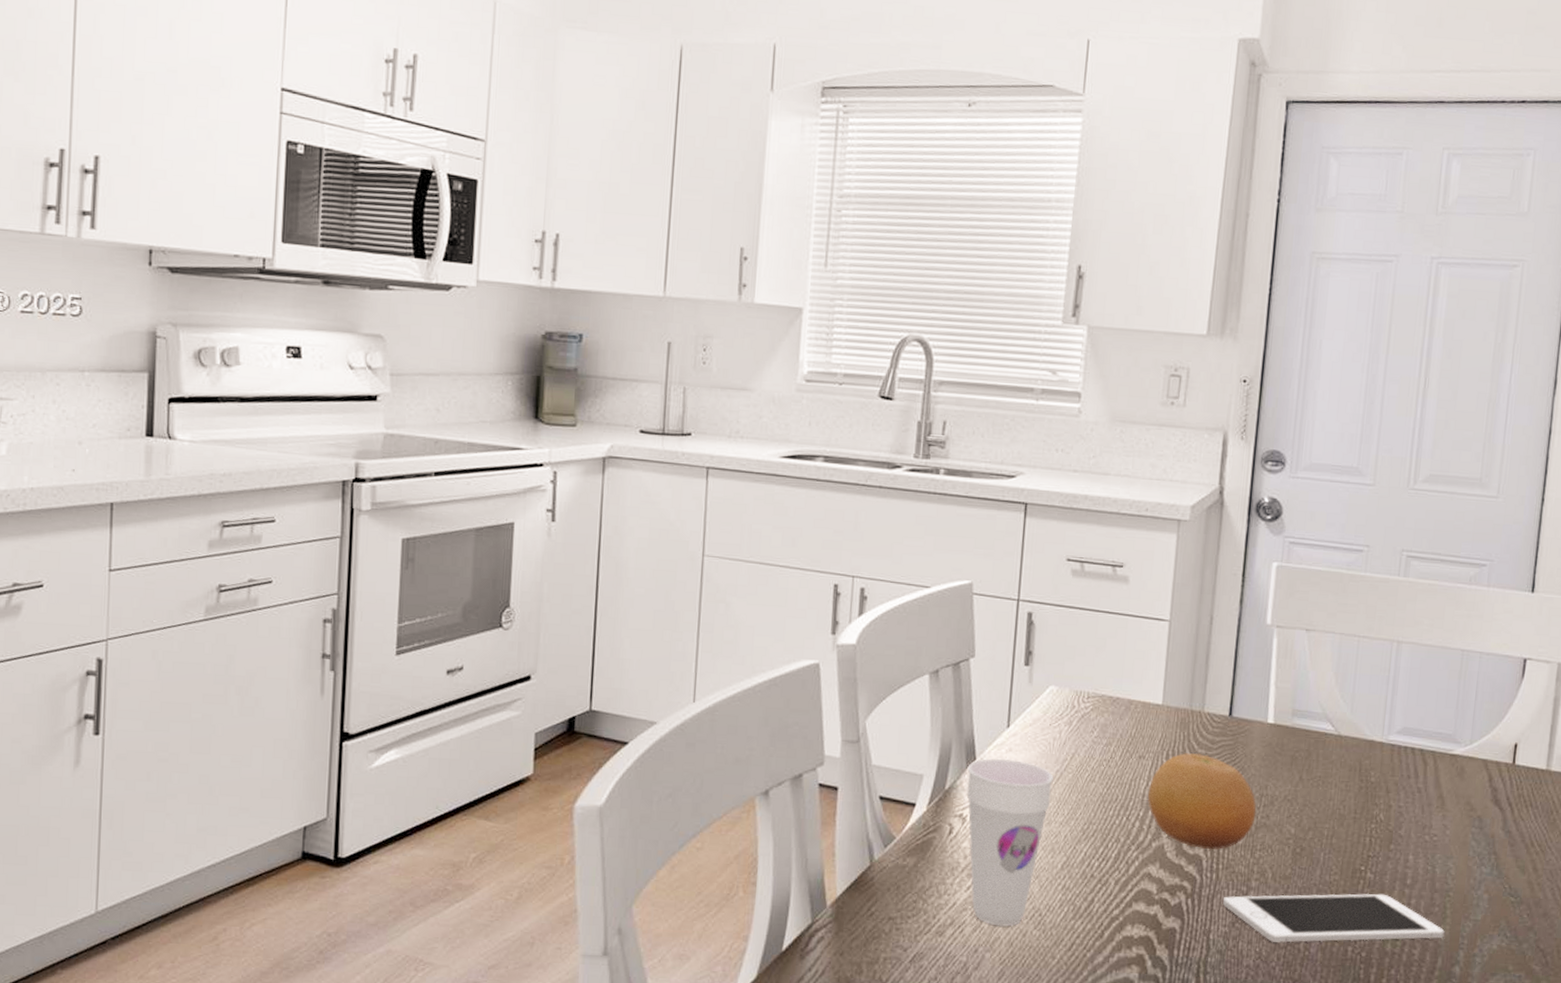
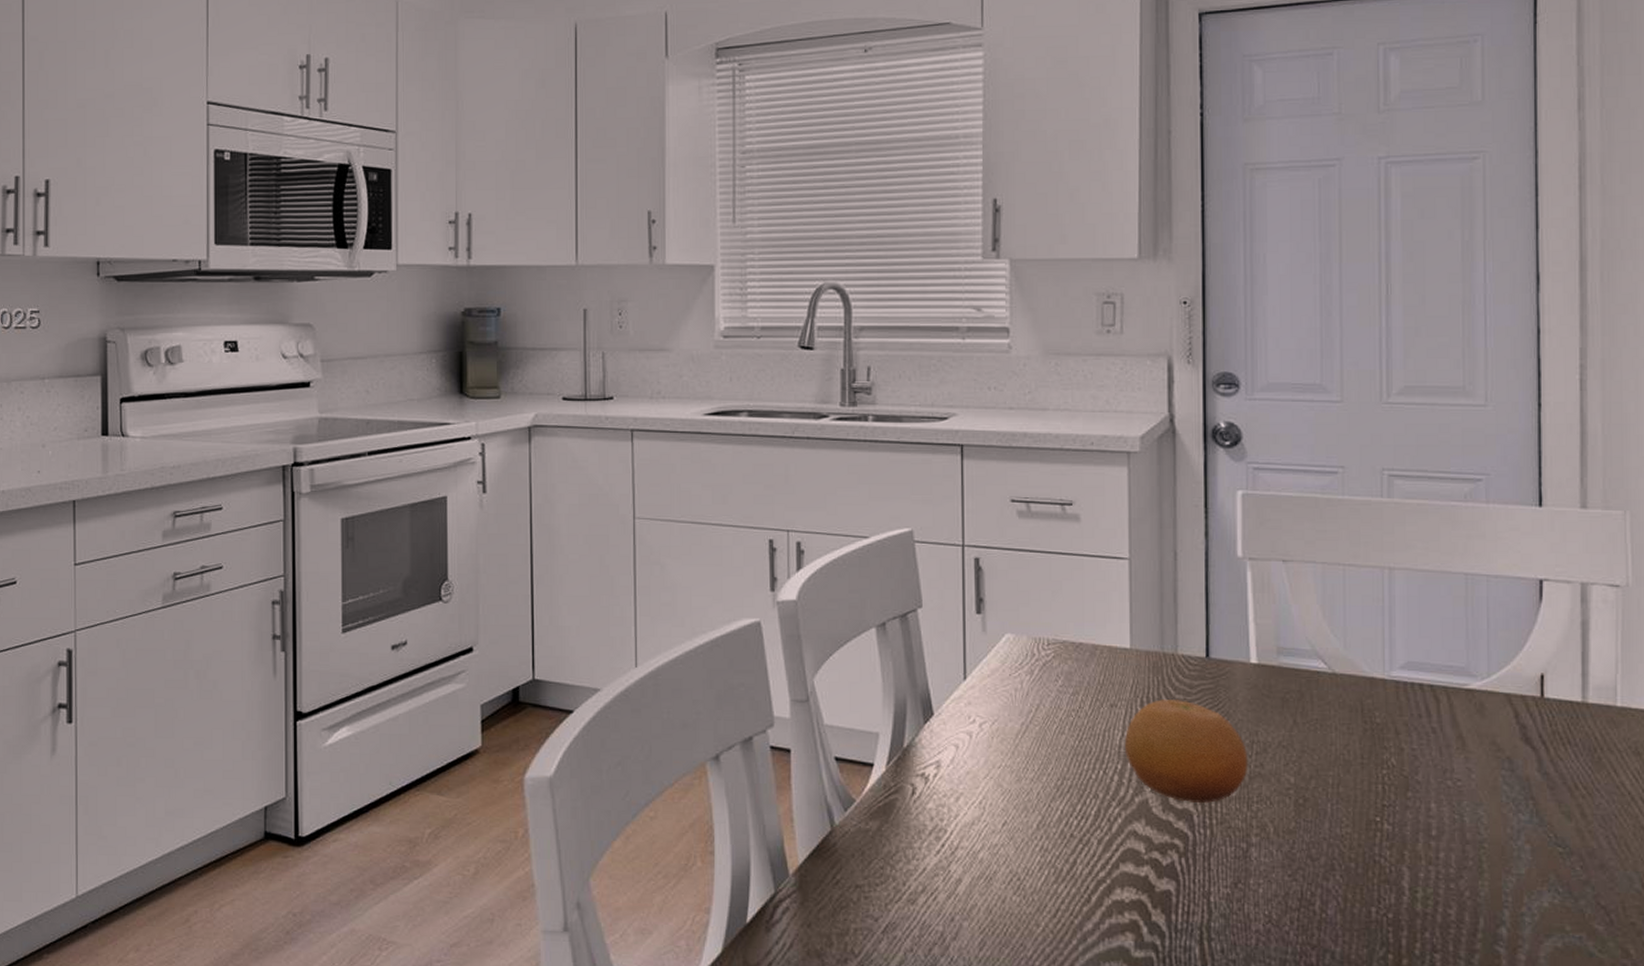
cup: present [966,758,1054,927] -> none [925,712,1019,893]
cell phone: present [1223,893,1445,943] -> none [1222,847,1483,904]

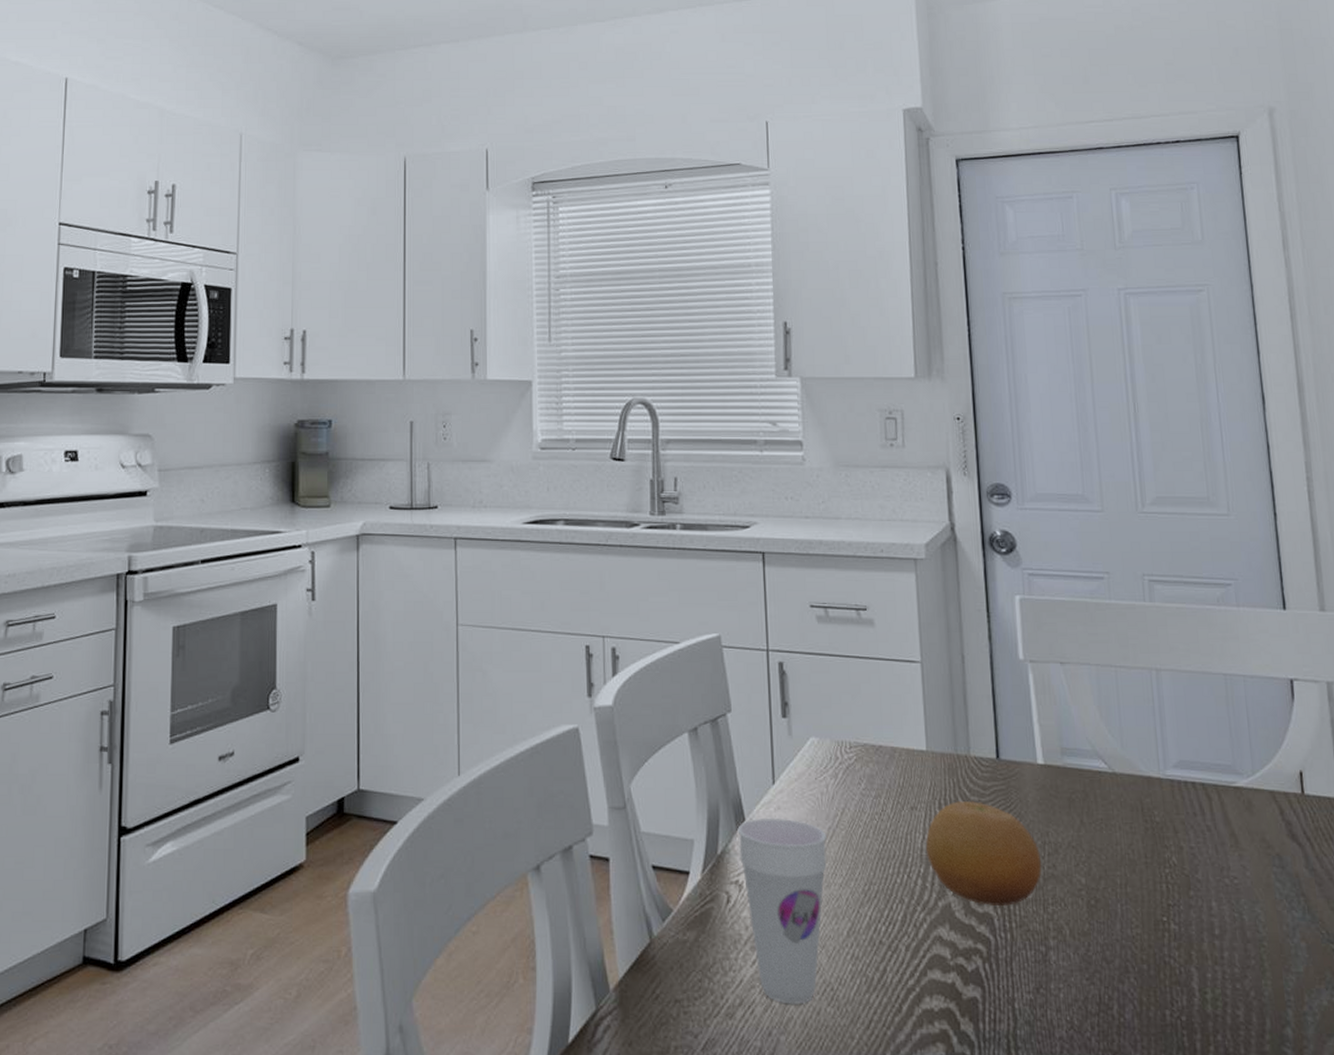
cup: none [925,712,1019,893] -> present [737,817,827,1004]

